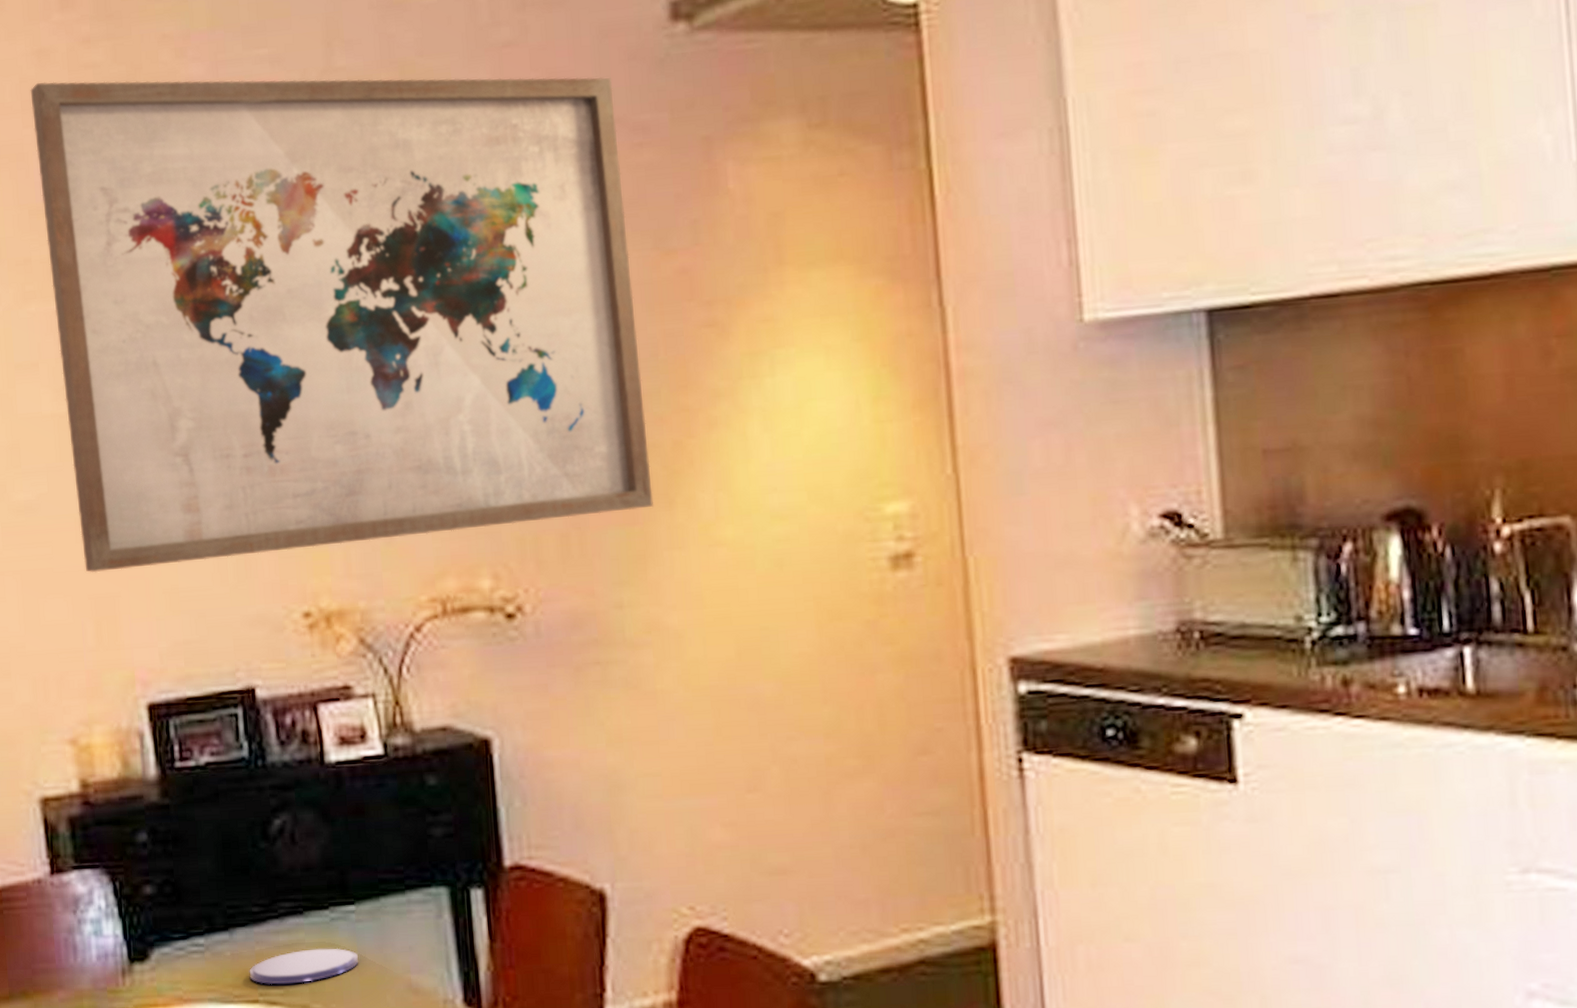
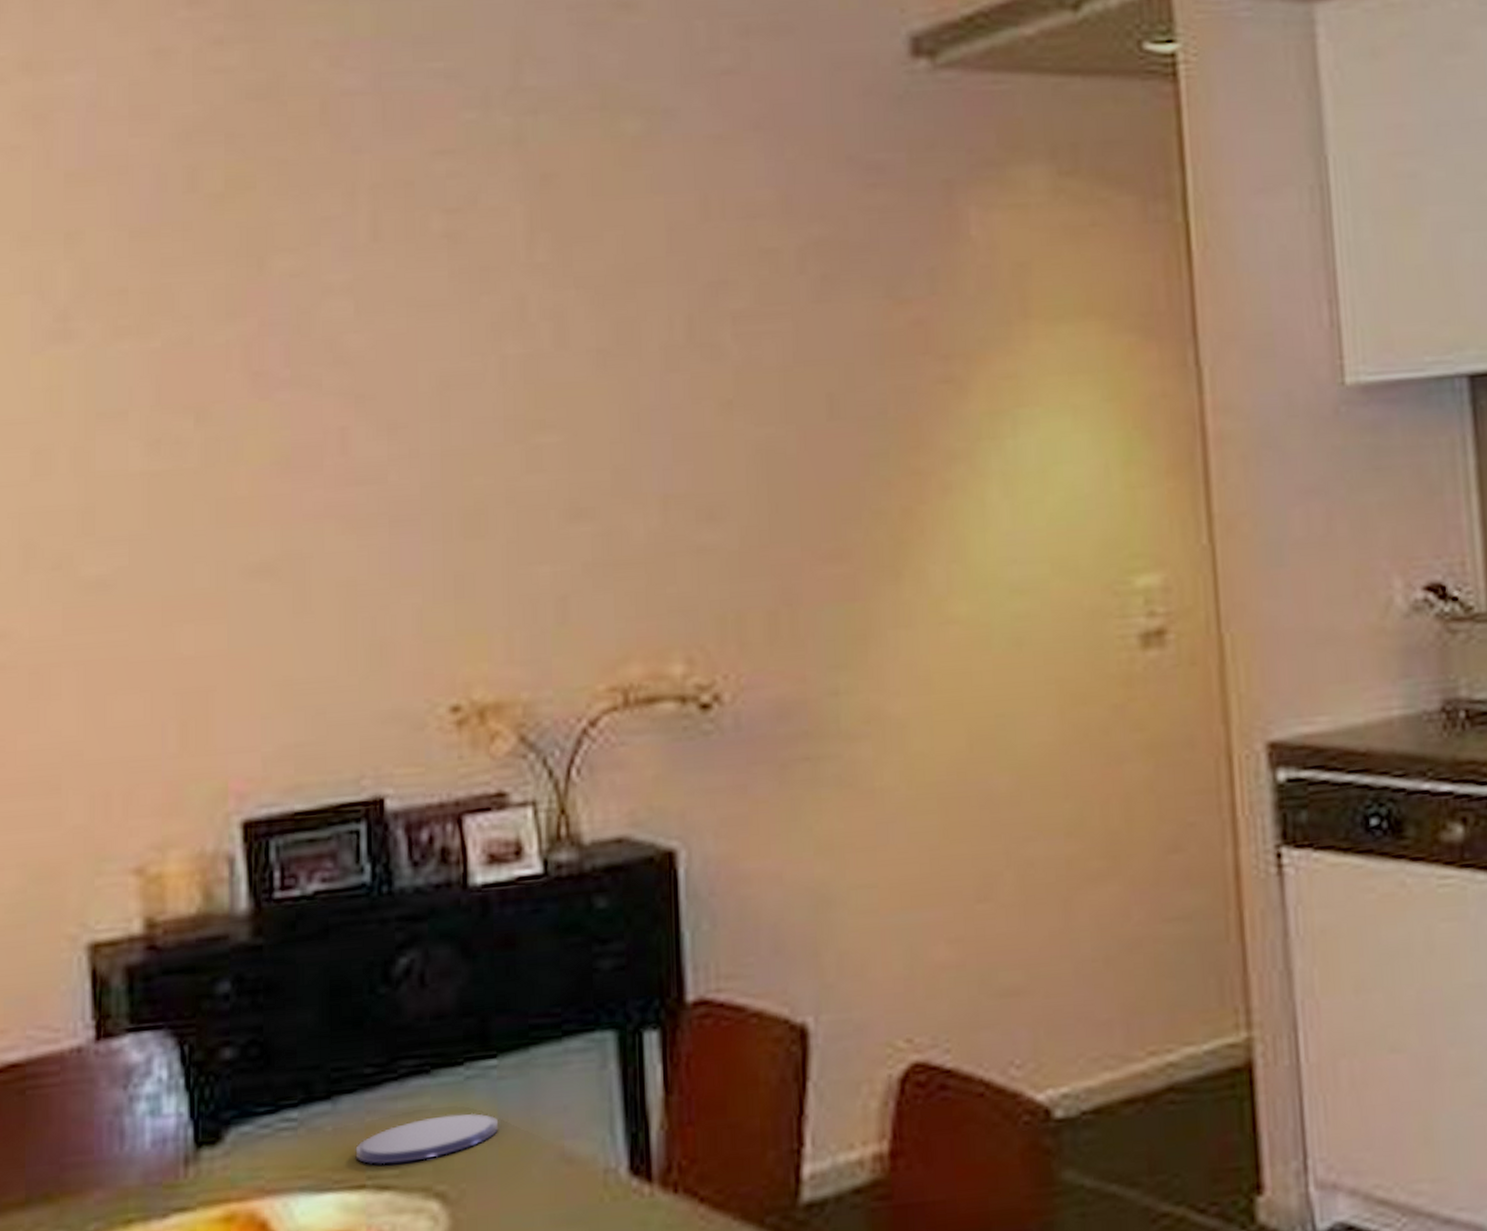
wall art: present [30,77,653,573] -> none [142,86,877,663]

